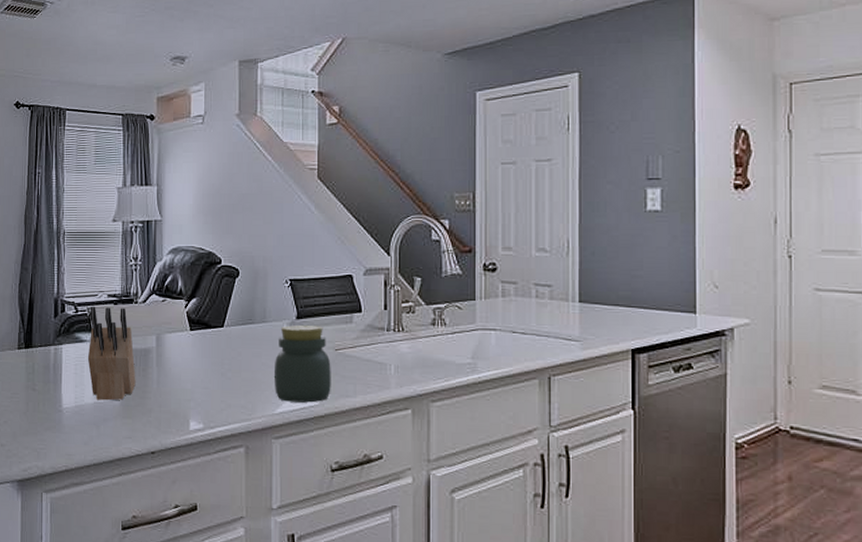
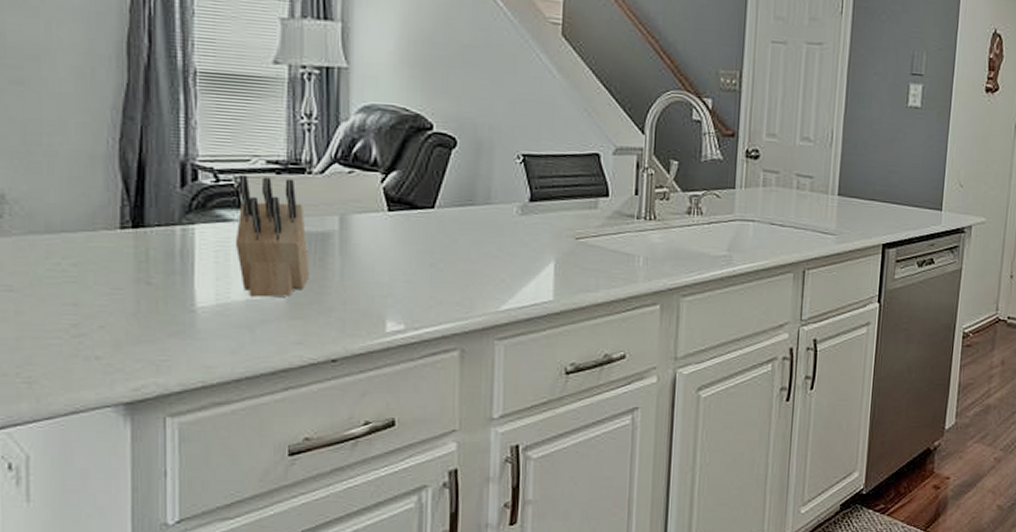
jar: present [275,324,331,403] -> none [499,208,570,298]

